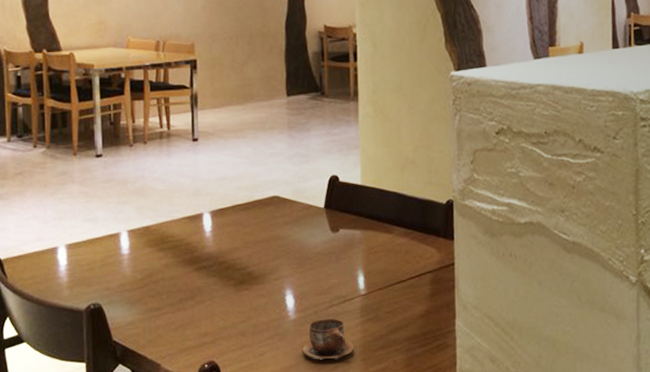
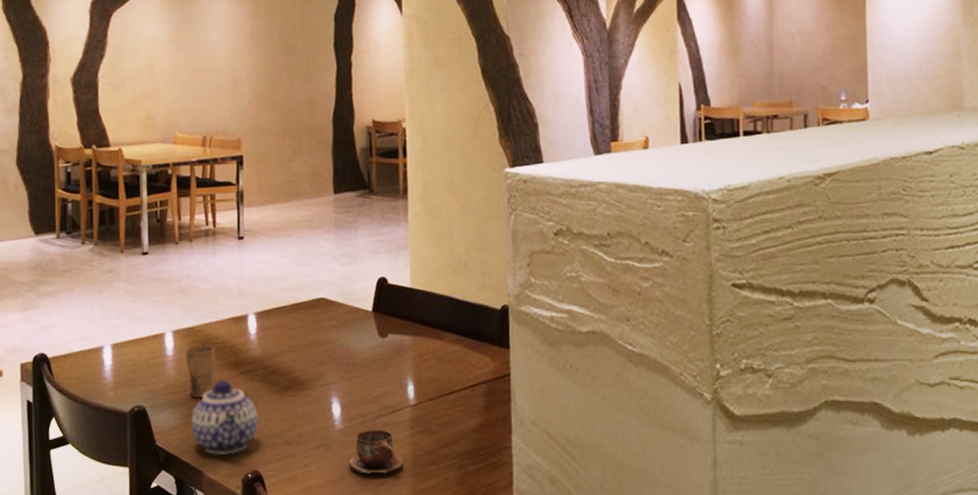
cup: none [141,238,171,294] -> present [185,340,216,398]
teapot: none [148,276,214,347] -> present [191,380,258,455]

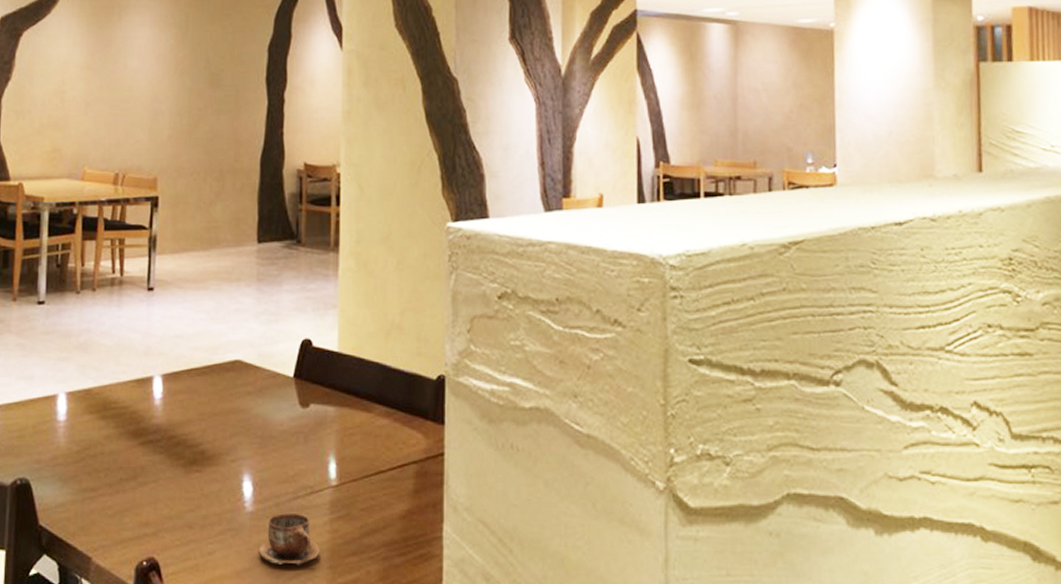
cup: present [185,340,216,398] -> none [79,404,114,471]
teapot: present [191,380,258,455] -> none [81,451,158,538]

